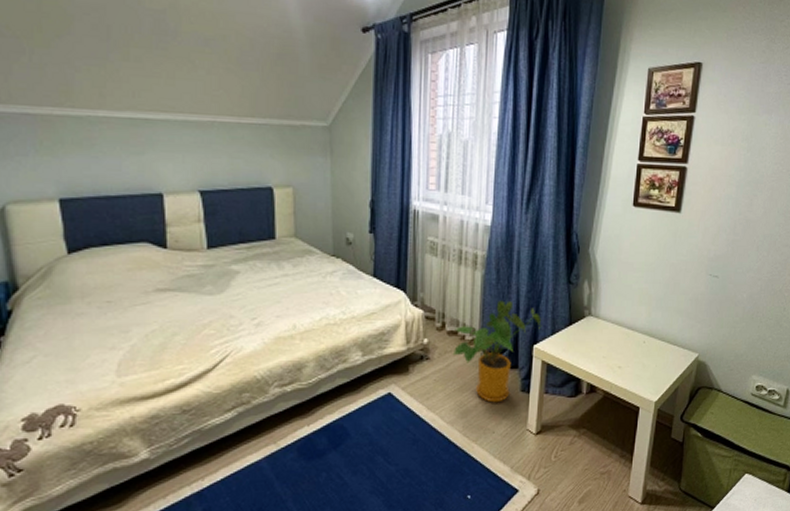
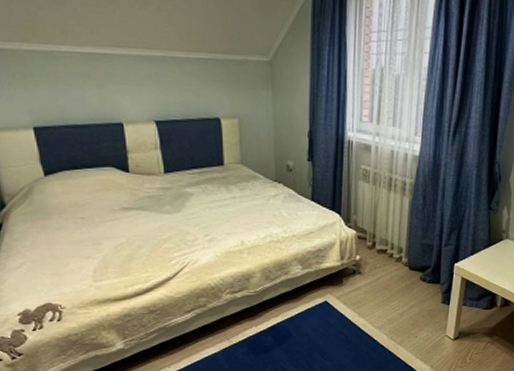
house plant: present [452,300,542,403] -> none [381,223,463,312]

